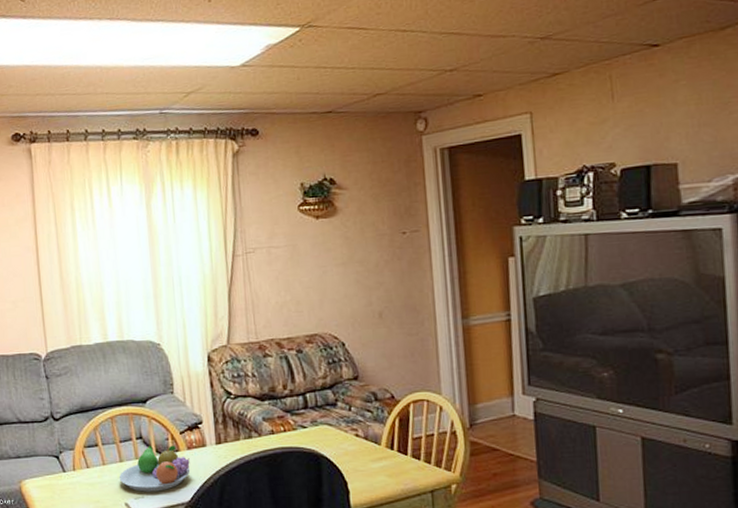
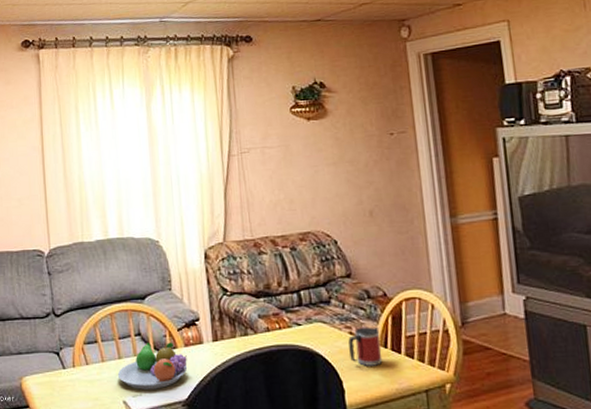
mug: none [354,429,389,468] -> present [348,327,383,366]

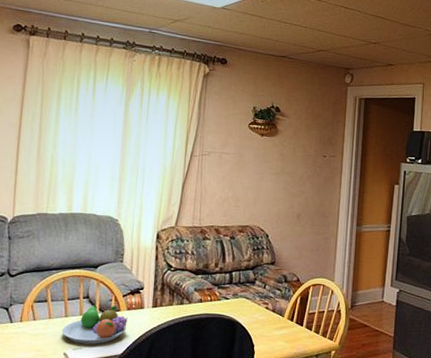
mug: present [348,327,383,366] -> none [263,304,290,335]

